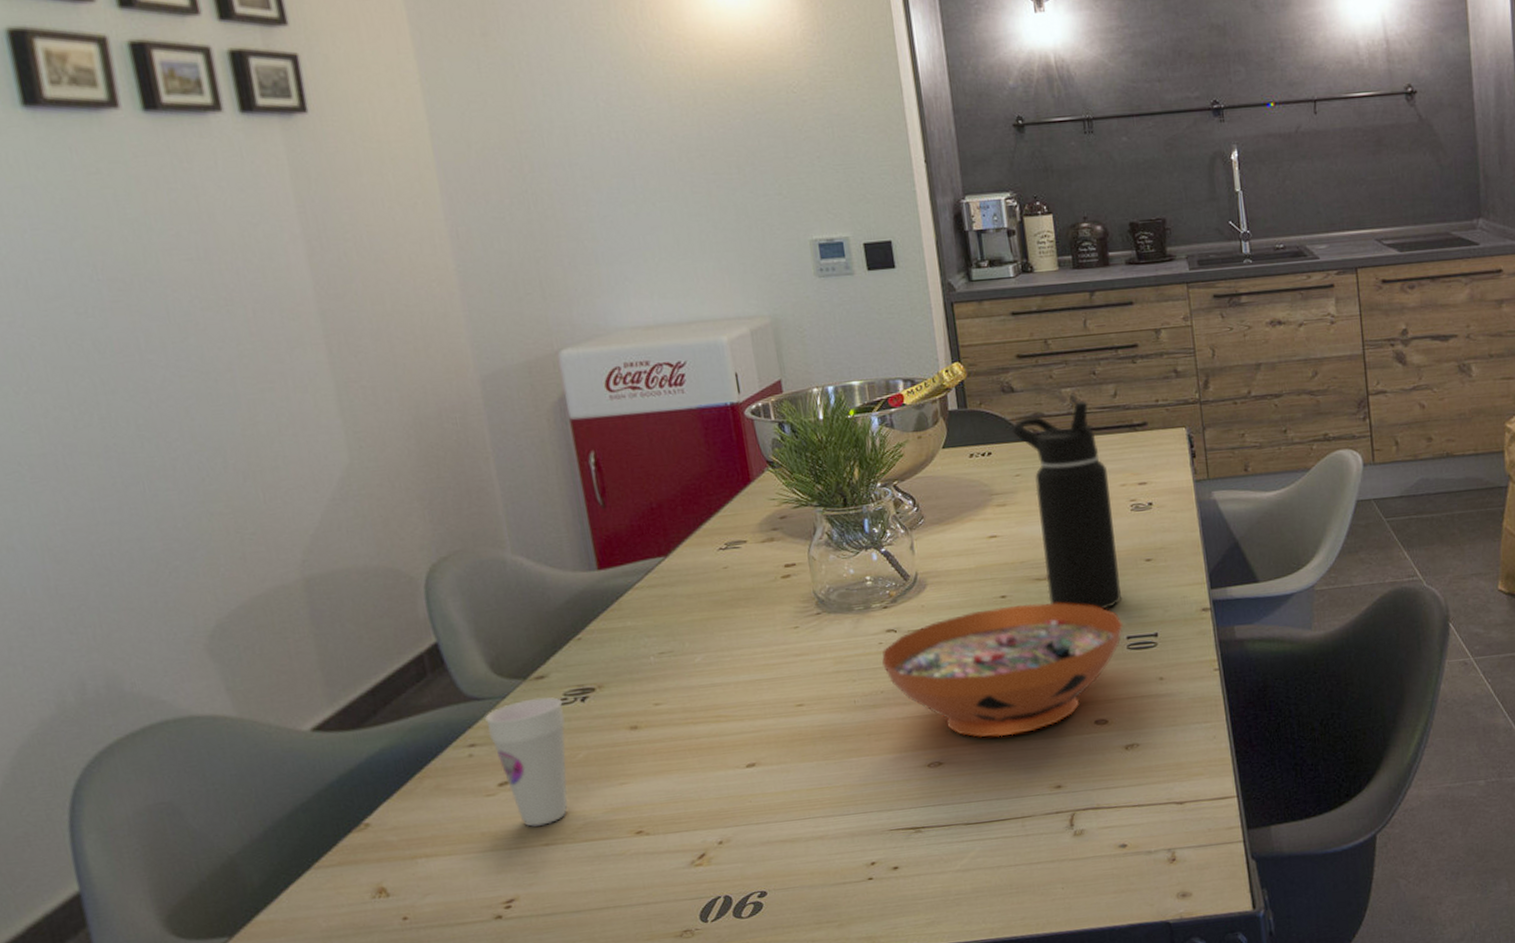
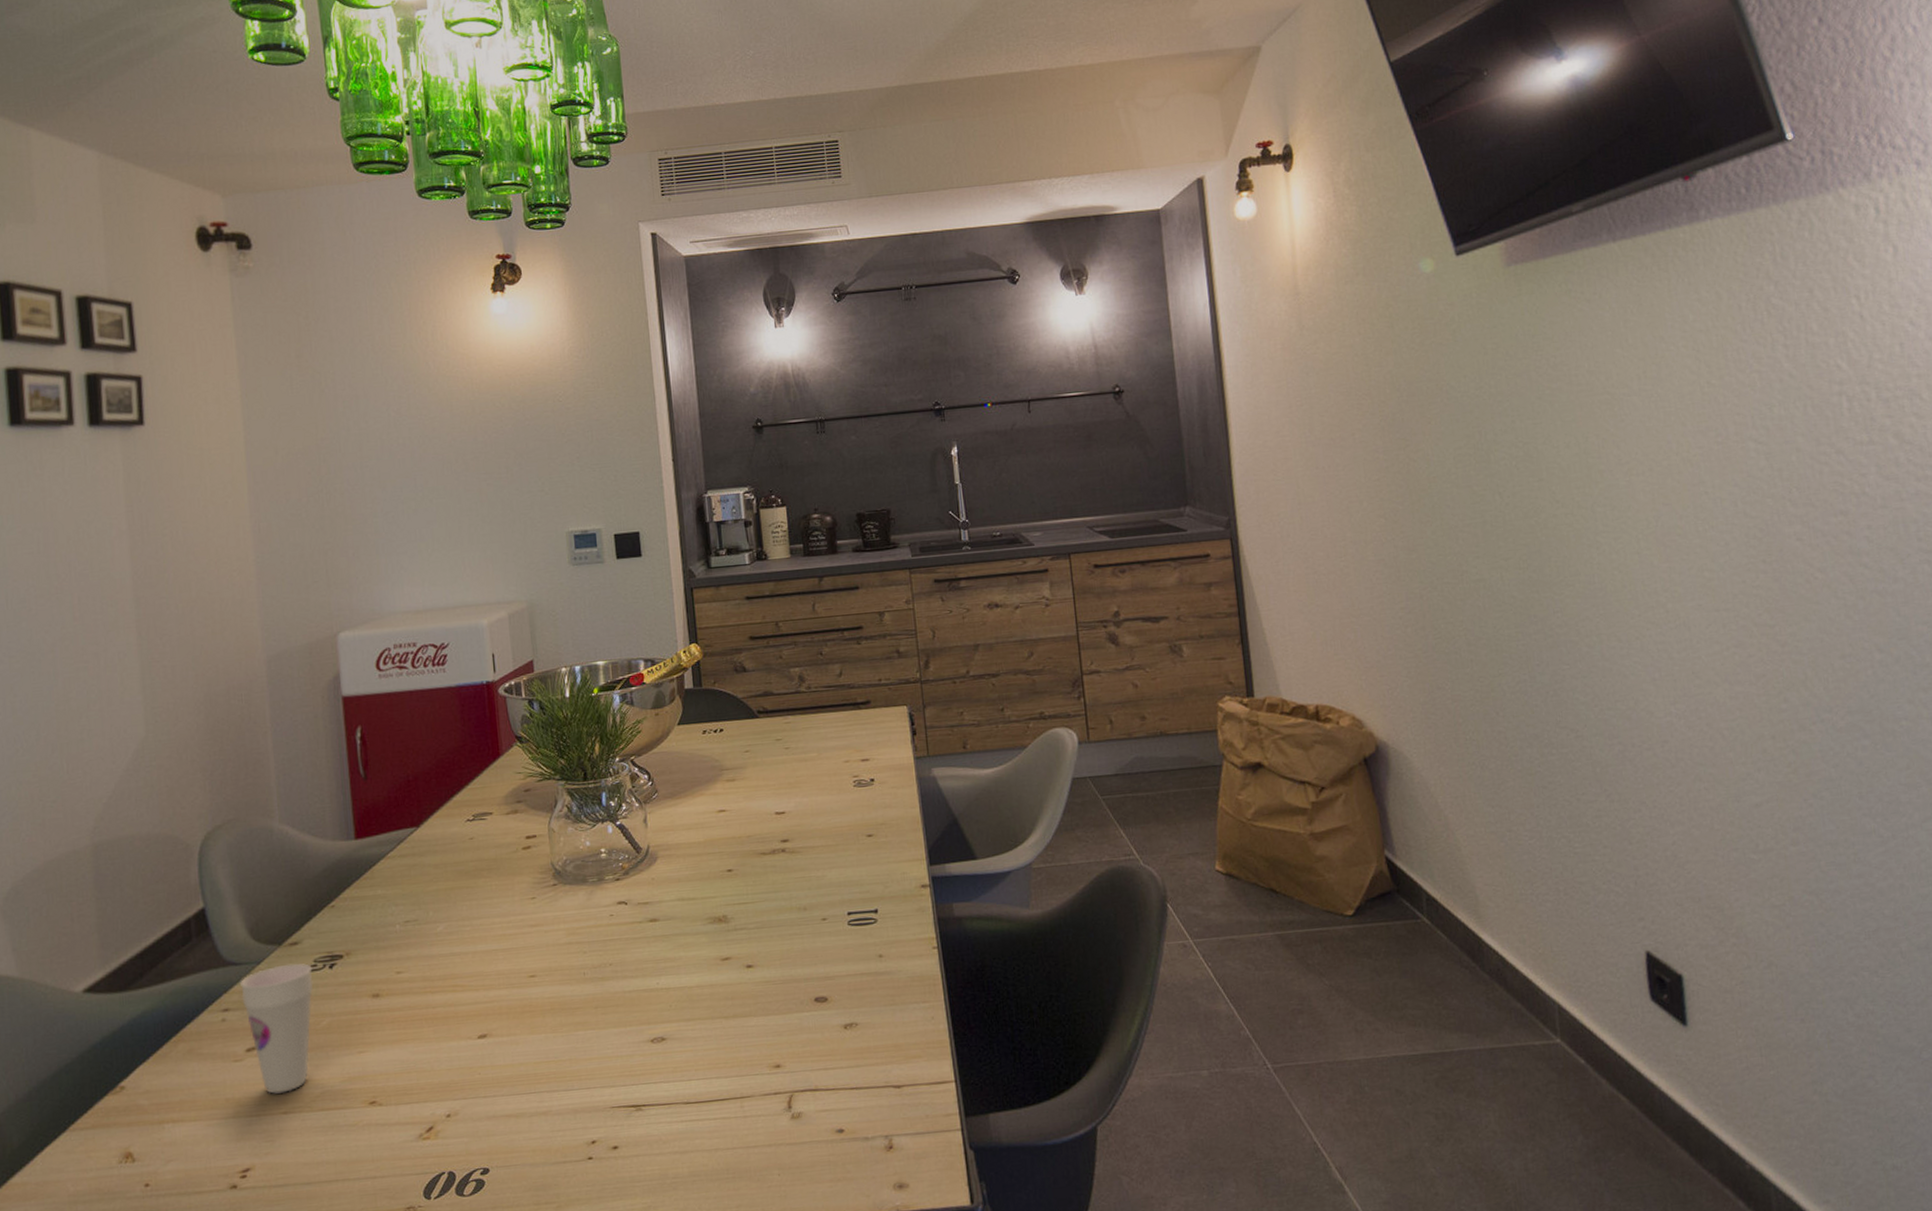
decorative bowl: present [882,603,1123,737] -> none [612,877,844,1013]
water bottle: present [1012,400,1123,610] -> none [743,679,844,885]

